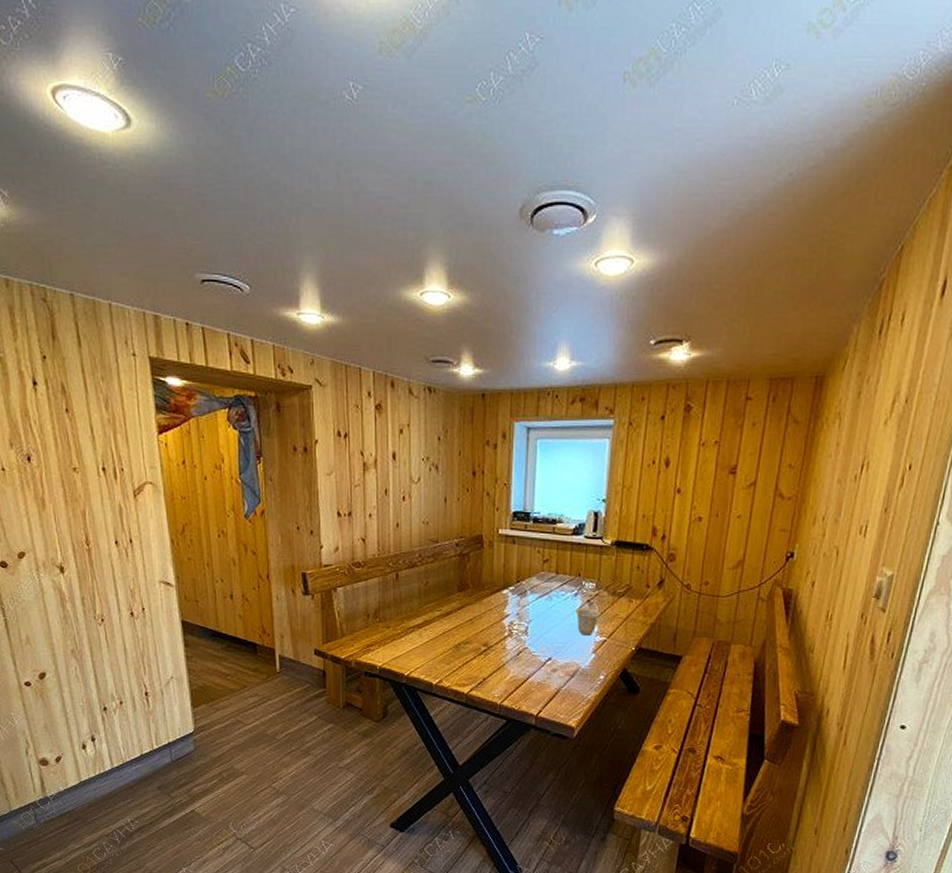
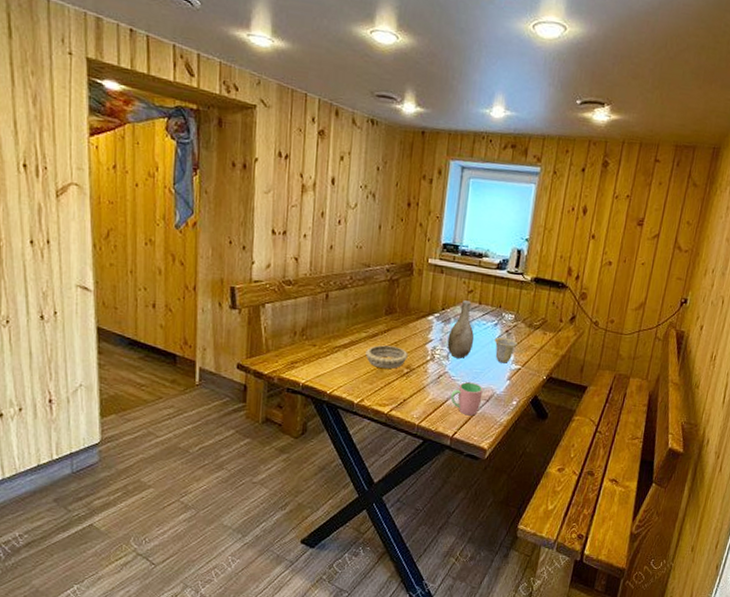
decorative bowl: none [441,623,485,647] -> present [365,345,408,369]
vase: none [525,571,554,633] -> present [447,300,475,359]
cup: none [532,657,567,693] -> present [450,382,483,416]

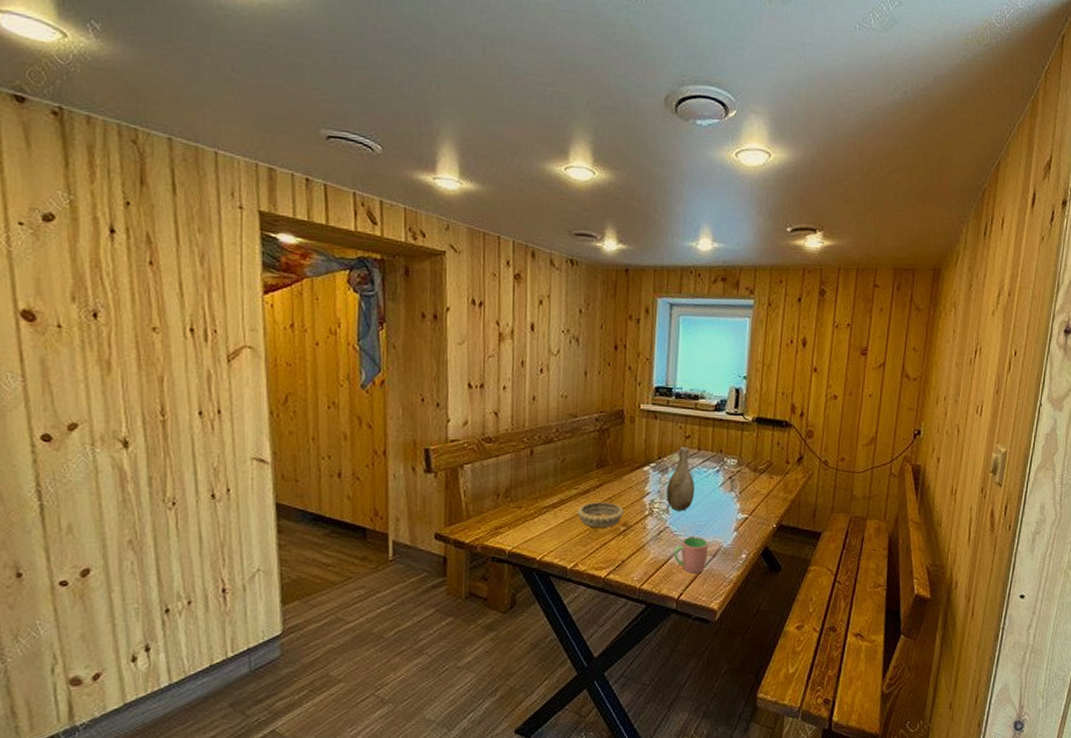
cup: present [494,337,518,364] -> none [717,484,743,513]

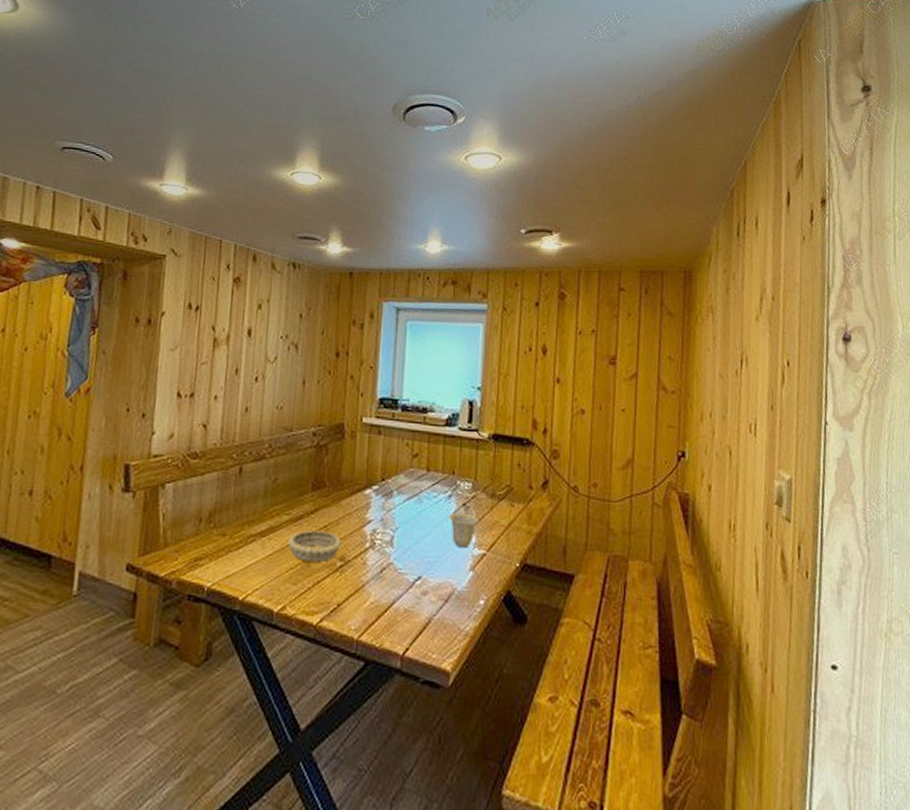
vase: present [666,447,696,511] -> none [390,467,424,544]
cup: present [673,537,709,574] -> none [398,576,440,624]
cup: none [717,484,743,513] -> present [449,512,479,548]

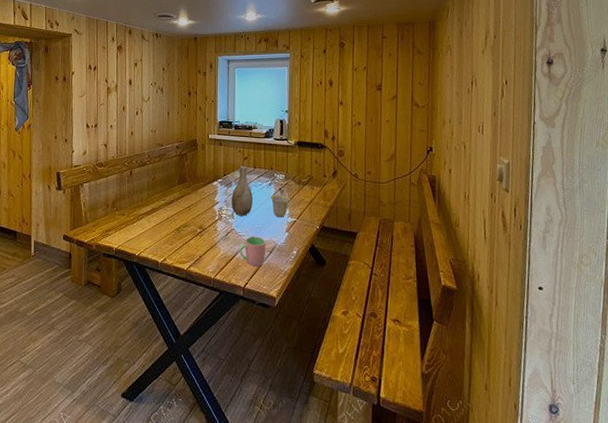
decorative bowl: present [288,530,342,562] -> none [165,210,200,230]
vase: none [390,467,424,544] -> present [231,166,253,216]
cup: none [398,576,440,624] -> present [239,237,266,267]

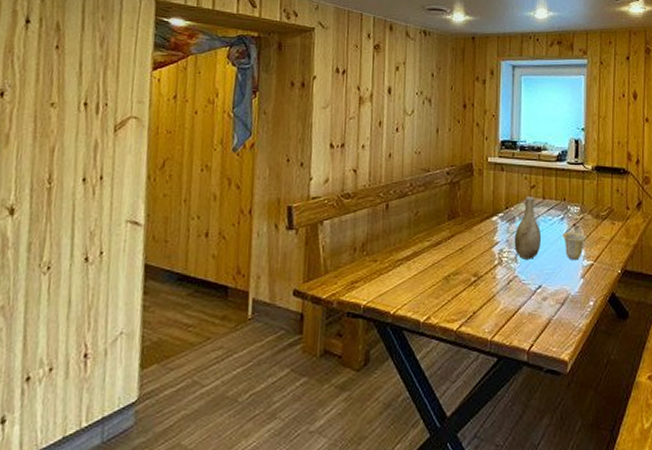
cup: present [239,237,266,267] -> none [523,285,557,324]

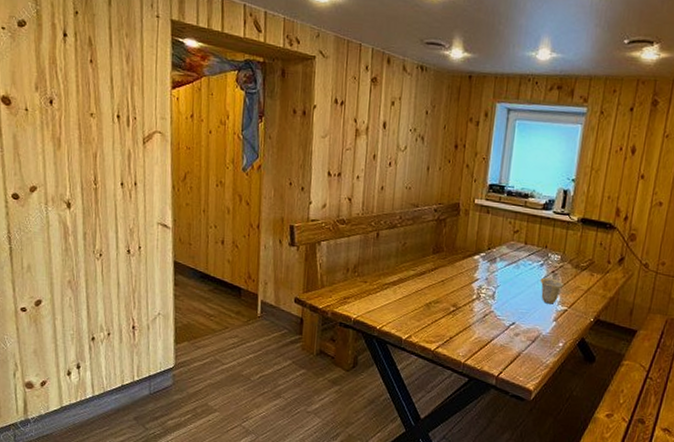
vase: present [514,197,542,259] -> none [492,240,520,298]

